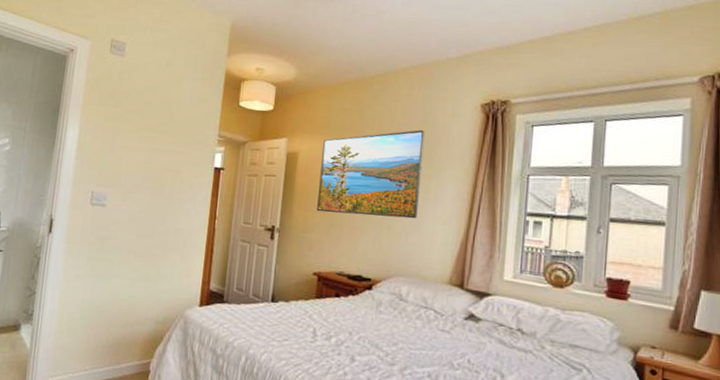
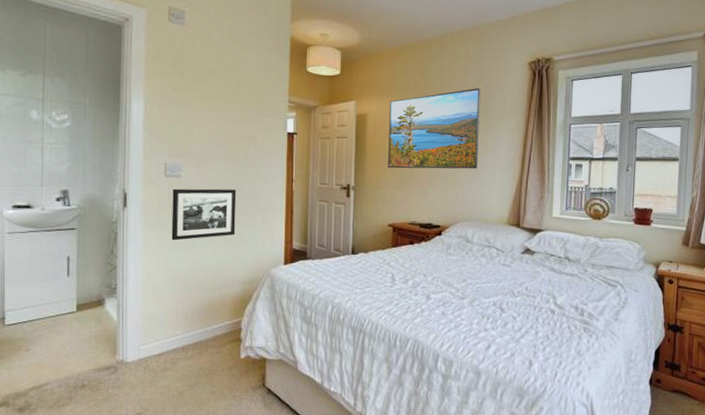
picture frame: none [90,217,159,271] -> present [171,188,237,241]

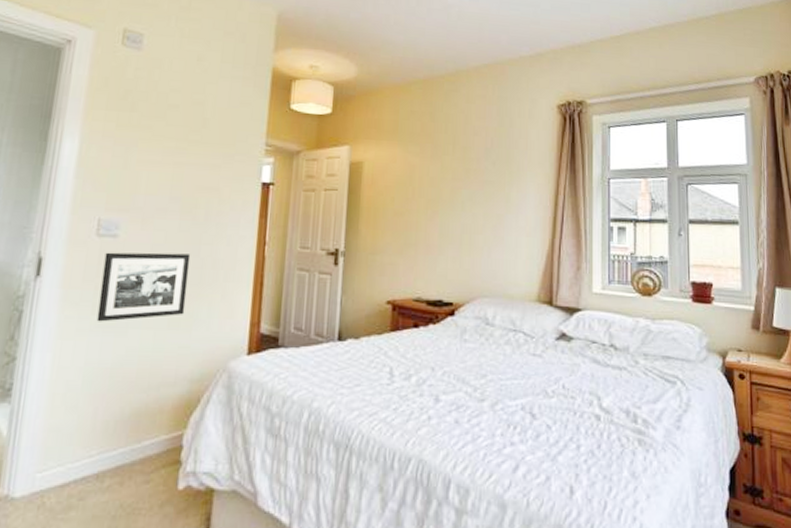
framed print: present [388,87,481,169] -> none [387,132,501,232]

